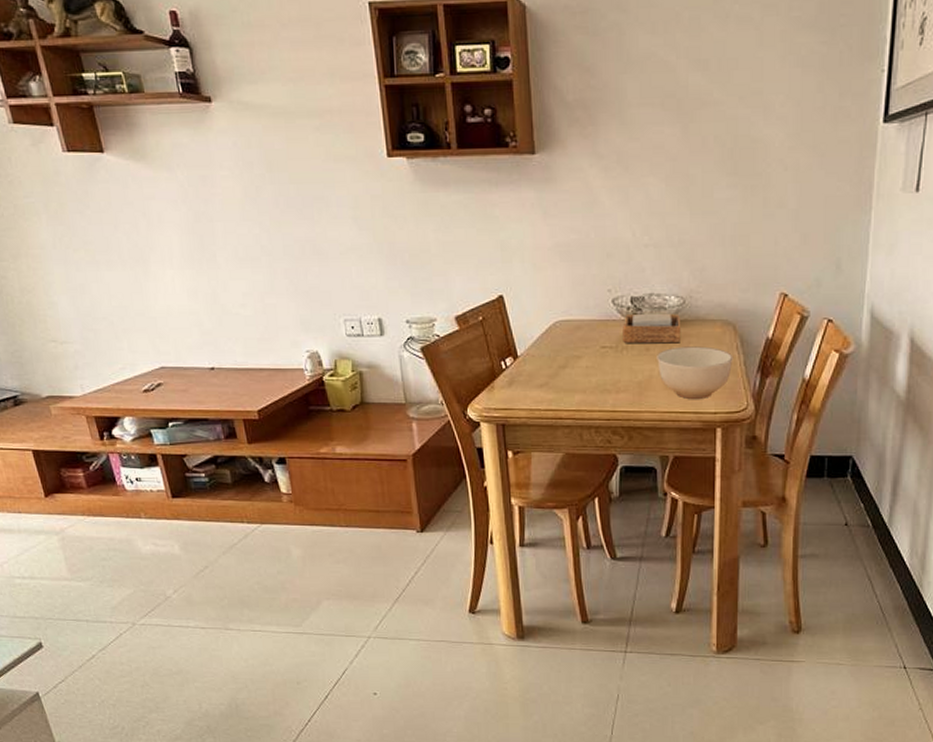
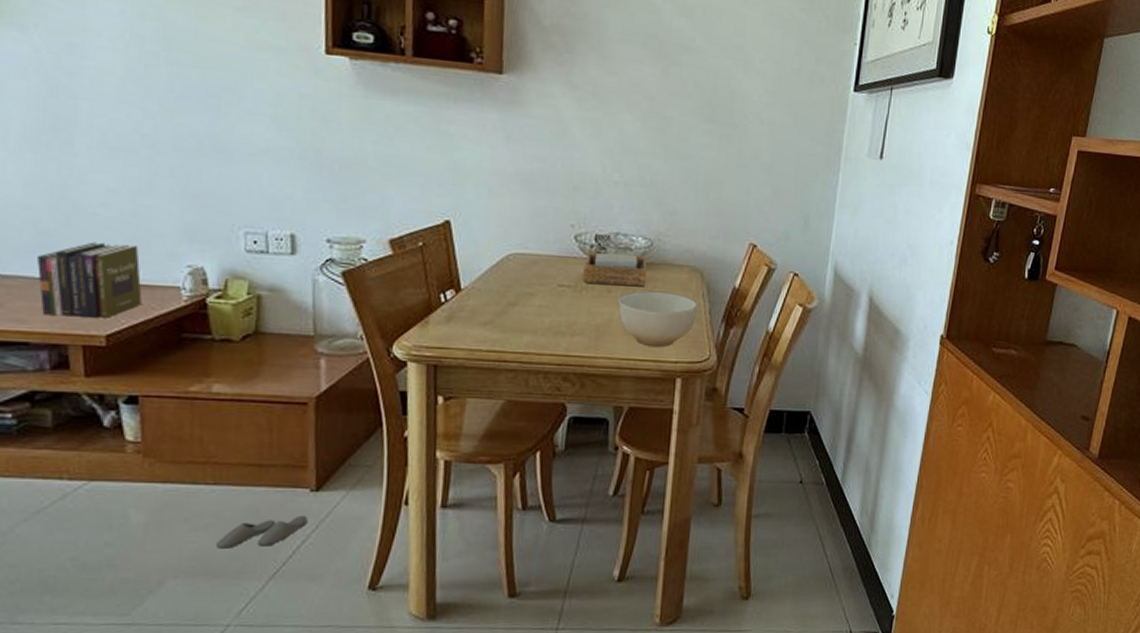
books: none [205,336,279,397] -> present [37,242,142,318]
slippers: none [353,551,417,577] -> present [215,515,308,549]

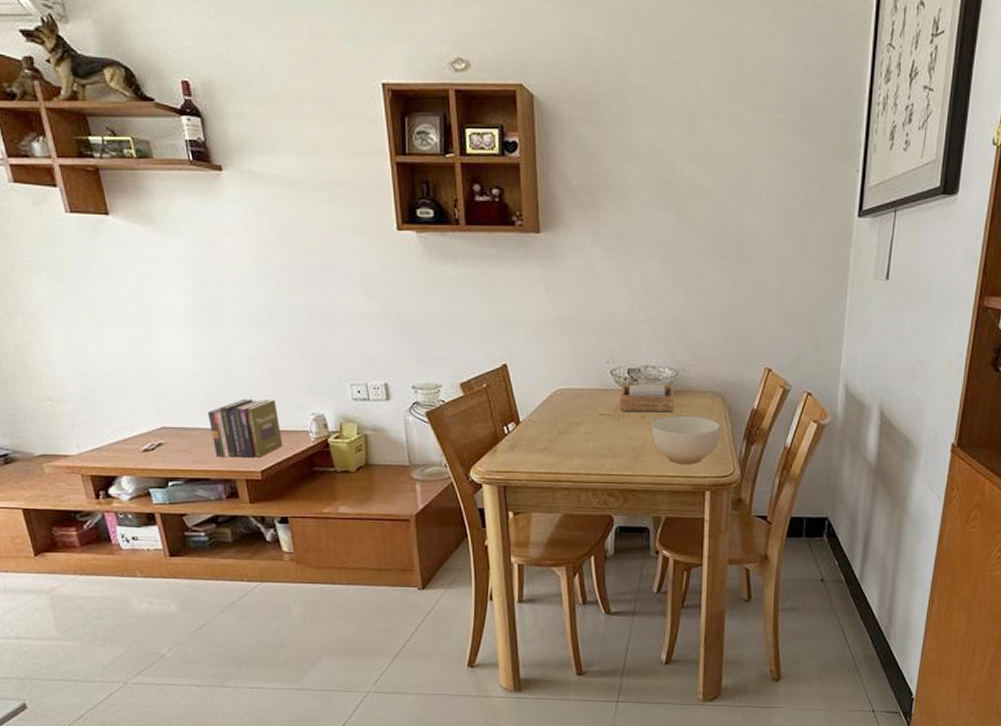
slippers: present [215,515,308,549] -> none [353,608,418,634]

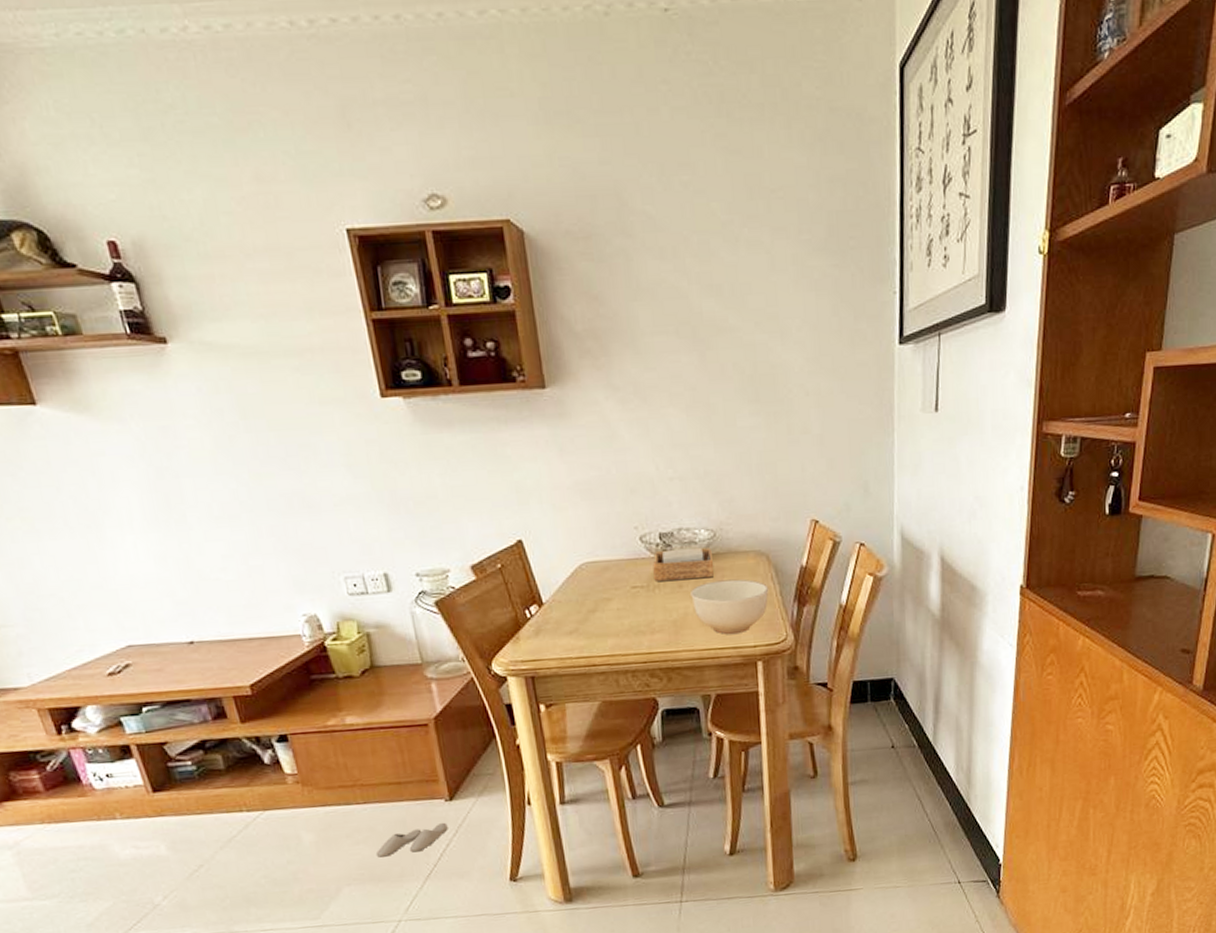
books: present [208,398,283,457] -> none [180,603,273,674]
slippers: none [353,608,418,634] -> present [375,822,448,858]

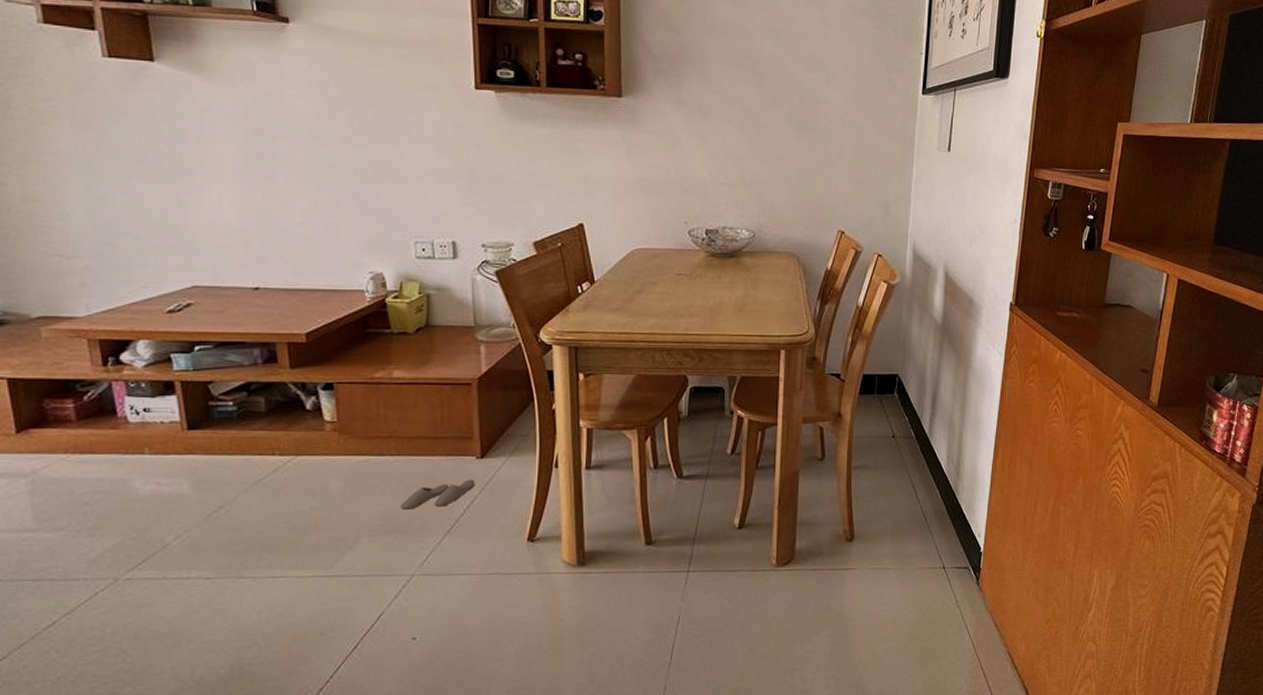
napkin holder: present [652,547,714,581] -> none [697,244,751,272]
bowl: present [690,579,769,634] -> none [728,275,797,323]

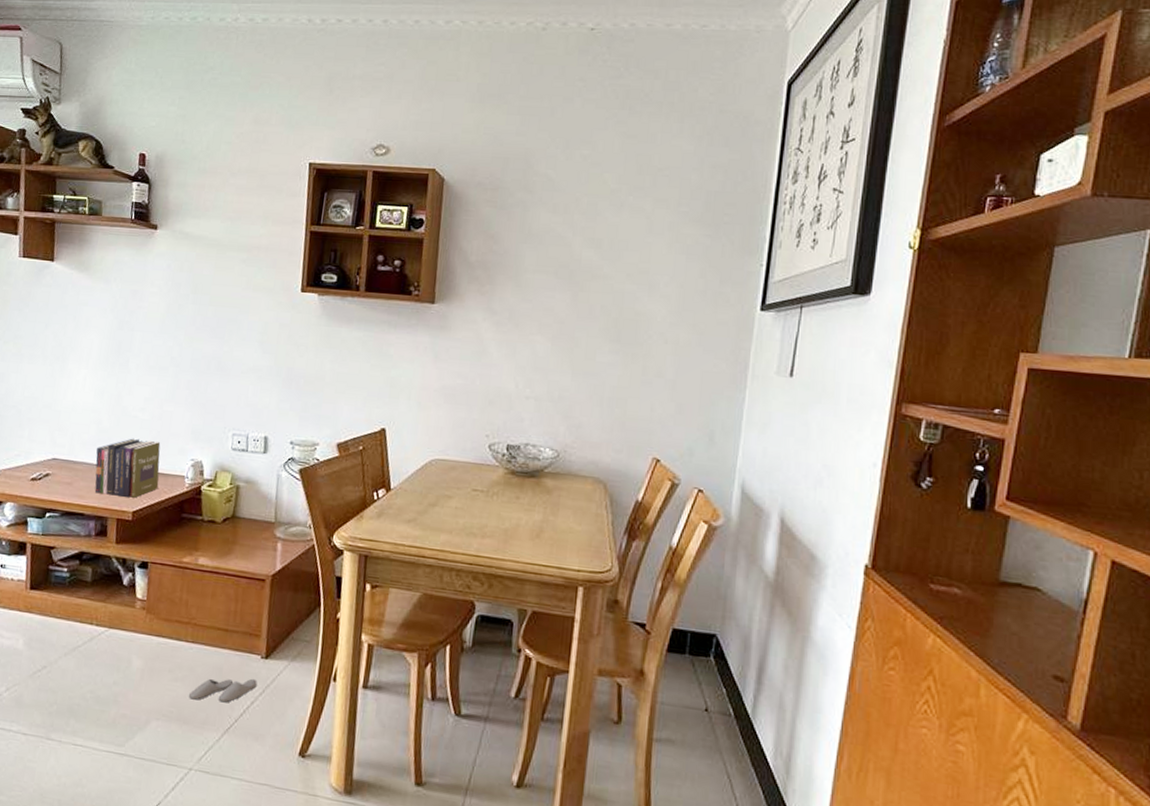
books: none [249,256,334,319] -> present [94,438,161,498]

